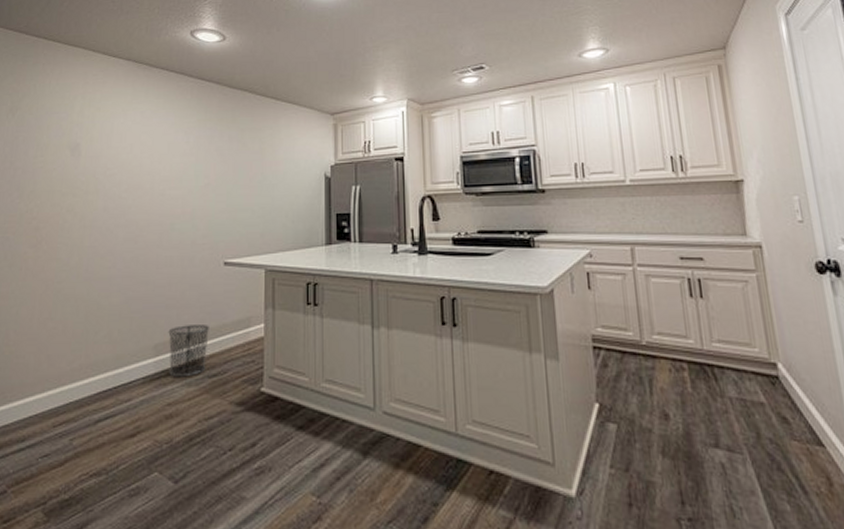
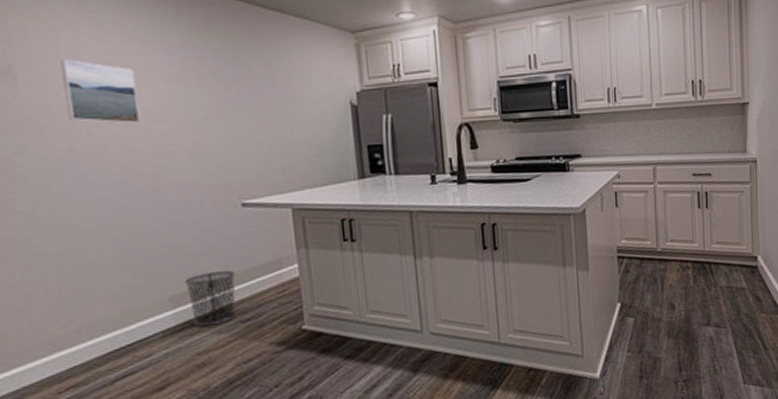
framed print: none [108,138,161,190] -> present [60,59,141,124]

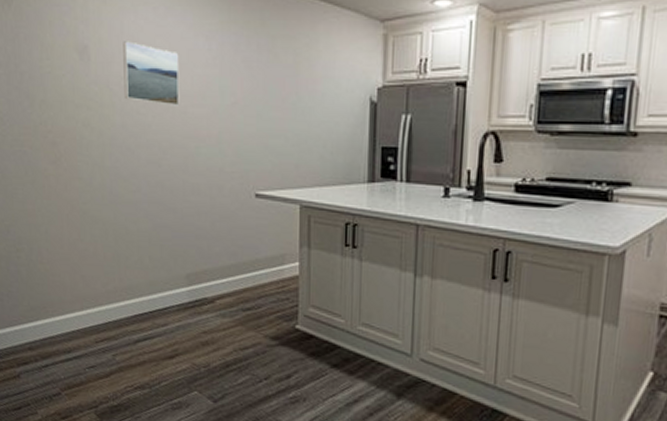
trash can: present [184,270,237,327] -> none [200,257,243,308]

